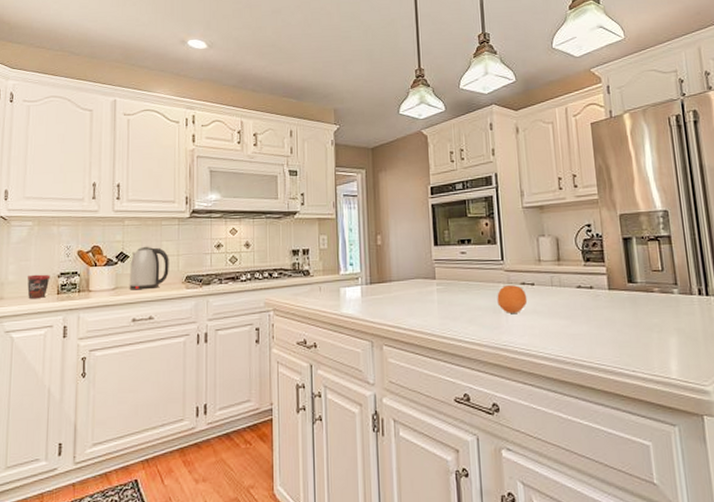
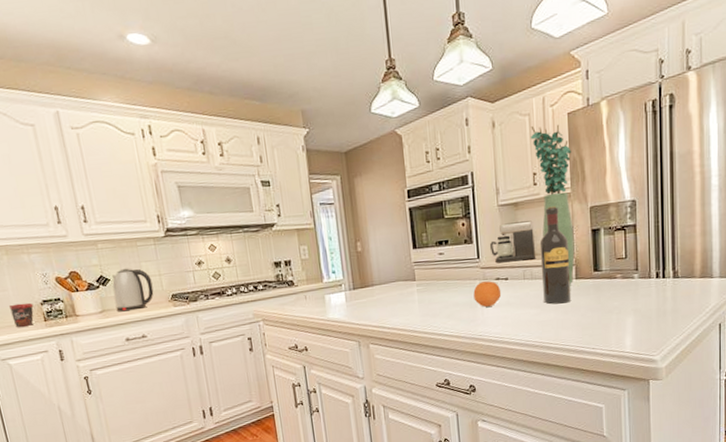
coffee maker: none [515,225,563,267] -> present [490,220,535,264]
vase: none [554,134,606,301] -> present [530,125,575,290]
wine bottle: none [567,211,605,316] -> present [539,206,572,304]

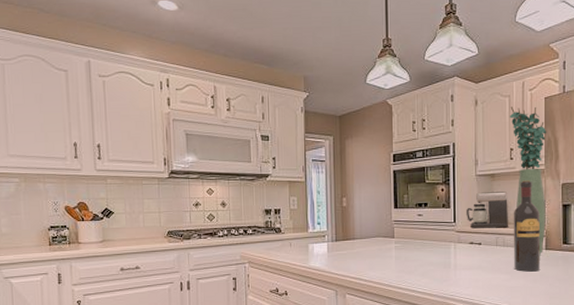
food container: present [9,302,34,327] -> none [20,227,41,249]
kettle: present [112,268,154,312] -> none [115,203,152,243]
fruit: present [473,281,502,307] -> none [448,244,474,268]

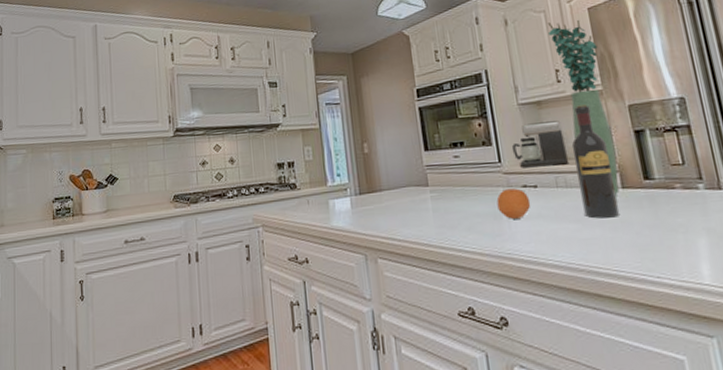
fruit: none [448,244,474,268] -> present [496,188,531,219]

